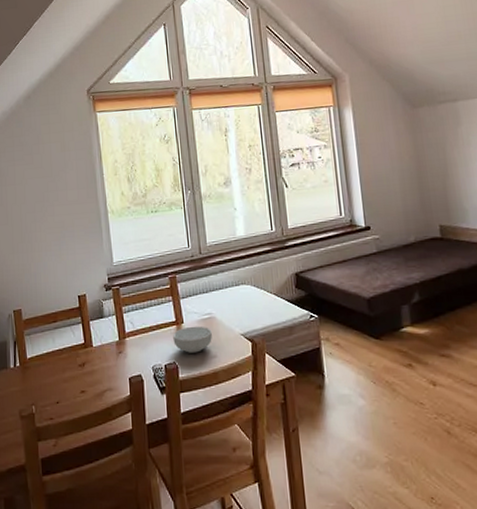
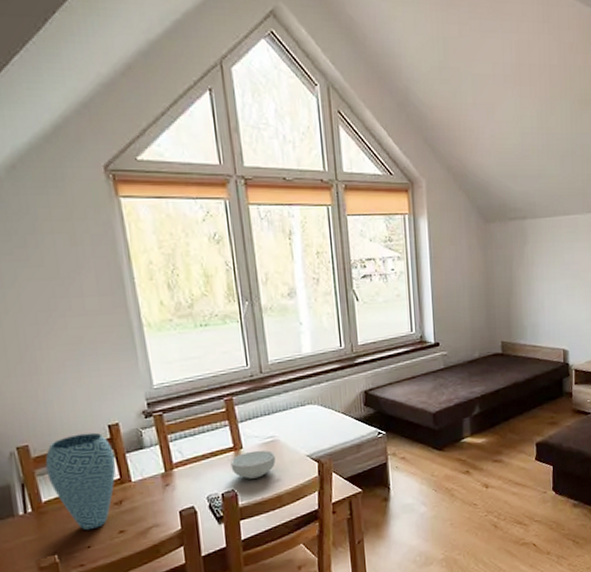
vase: none [32,301,82,388] -> present [45,432,116,531]

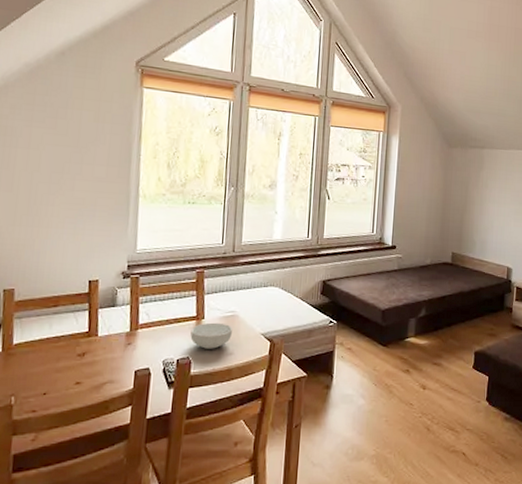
vase: present [45,432,116,531] -> none [23,285,88,378]

